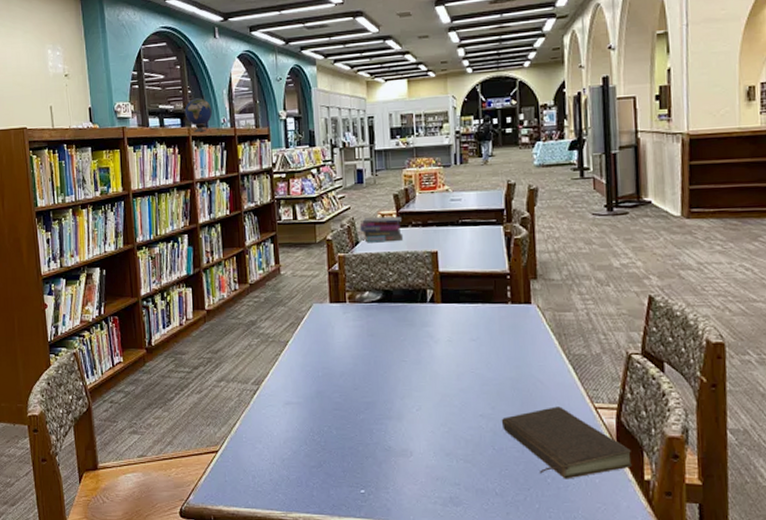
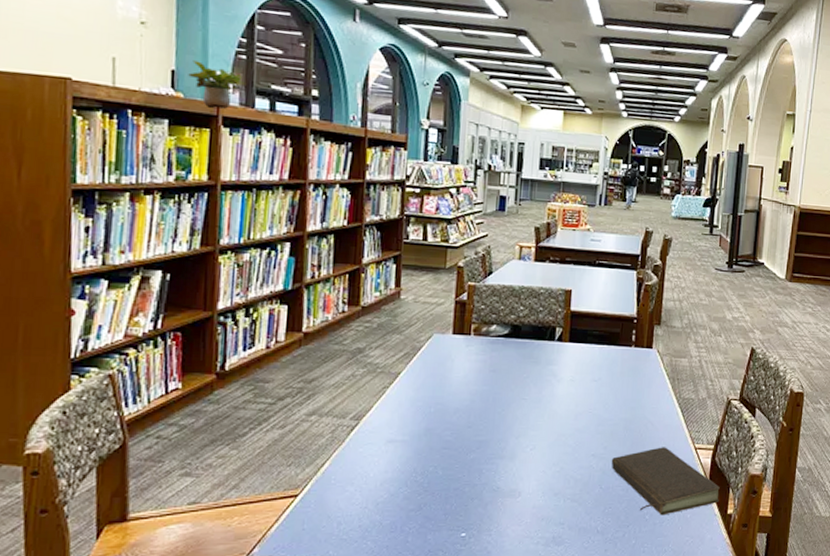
potted plant: none [100,97,141,133] -> present [188,60,247,109]
globe: present [184,98,213,133] -> none [304,86,341,127]
books: present [359,216,404,243] -> none [495,248,540,276]

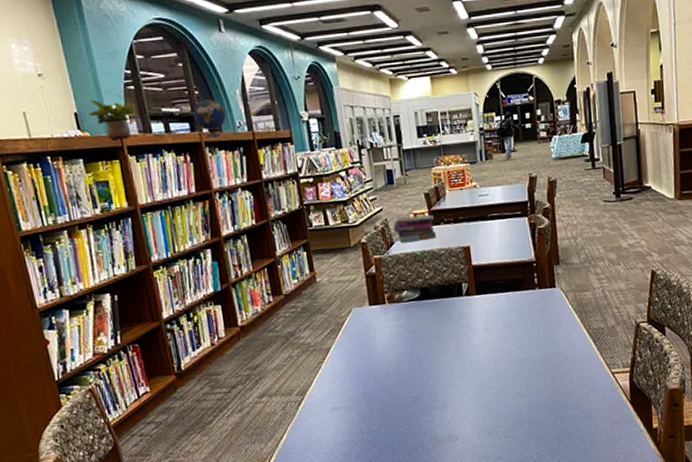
globe: none [304,86,341,127] -> present [192,99,226,138]
books: none [495,248,540,276] -> present [393,214,437,243]
book: present [611,447,720,516] -> none [535,376,643,439]

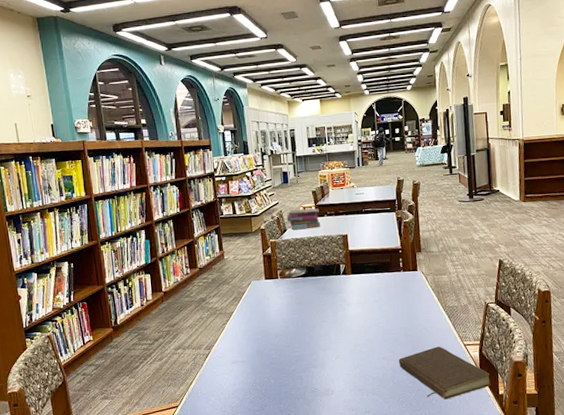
potted plant: present [89,100,140,142] -> none [61,115,99,146]
globe: present [192,99,226,138] -> none [137,115,162,145]
book: none [535,376,643,439] -> present [398,346,491,400]

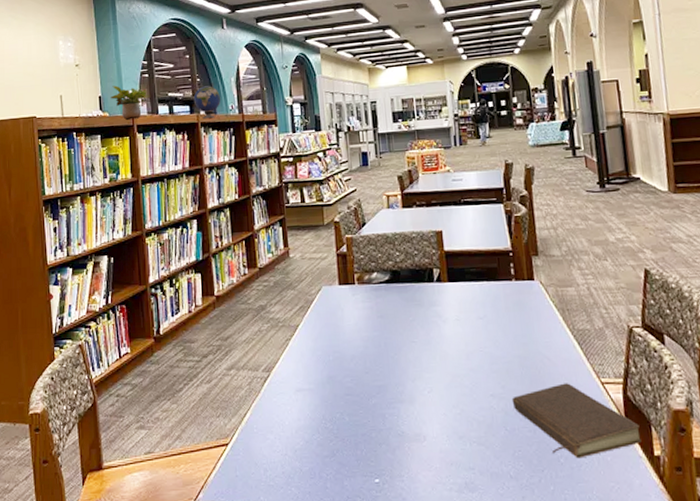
potted plant: none [61,115,99,146] -> present [110,85,151,121]
globe: none [137,115,162,145] -> present [193,86,221,119]
books: present [286,208,321,230] -> none [365,197,409,224]

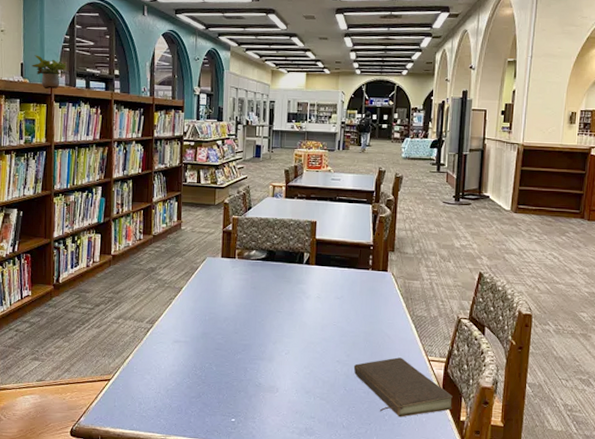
globe: present [193,86,221,119] -> none [109,67,135,98]

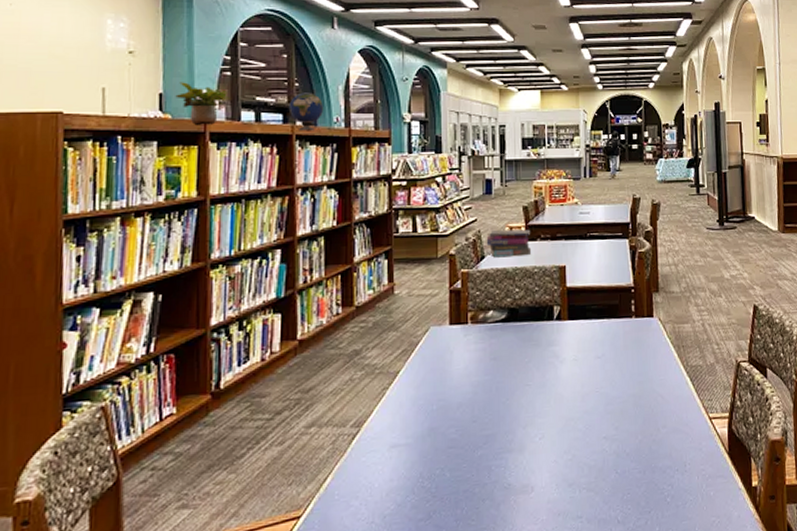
globe: none [109,67,135,98] -> present [288,92,324,131]
books: none [253,187,290,211] -> present [486,229,532,258]
book: present [353,357,453,418] -> none [624,420,742,496]

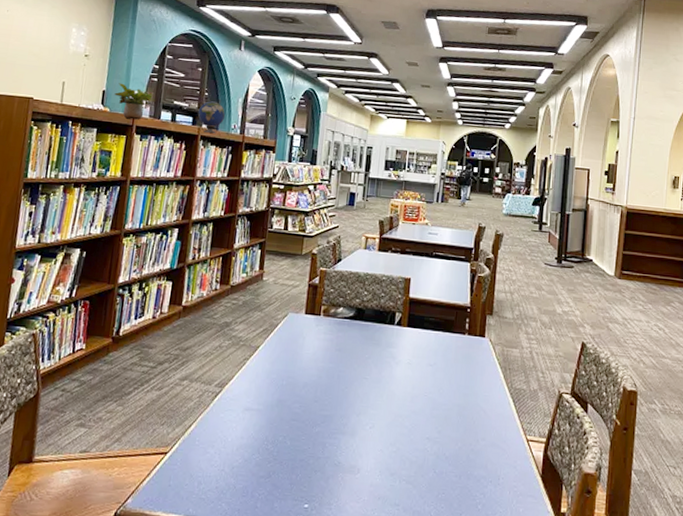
books: present [486,229,532,258] -> none [344,238,383,265]

